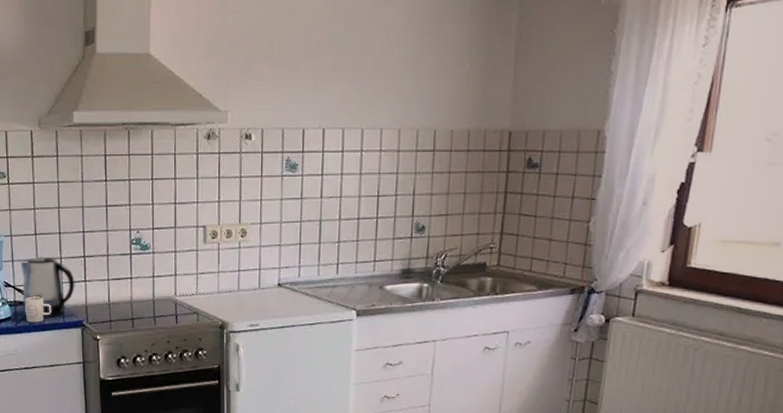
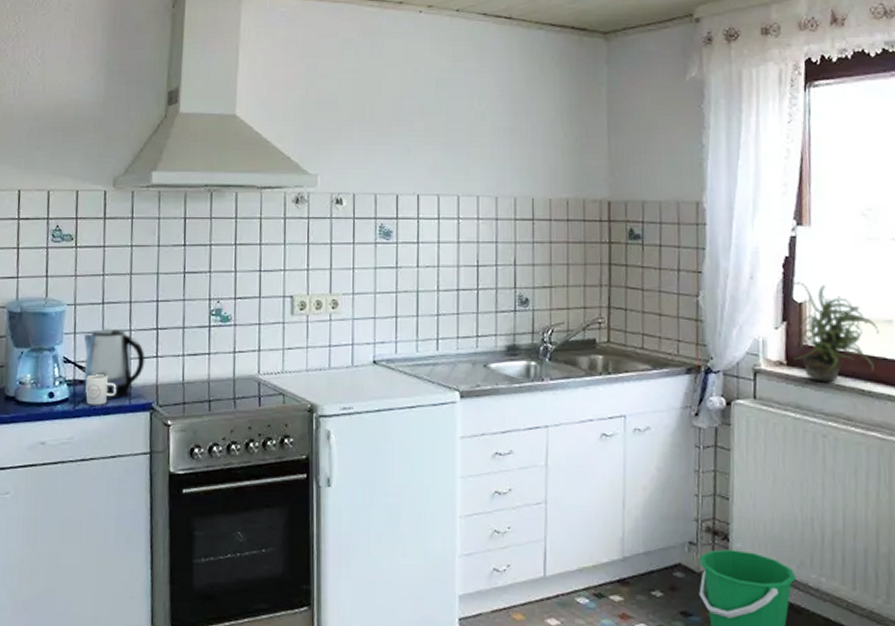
potted plant: none [676,207,766,300] -> present [790,282,880,381]

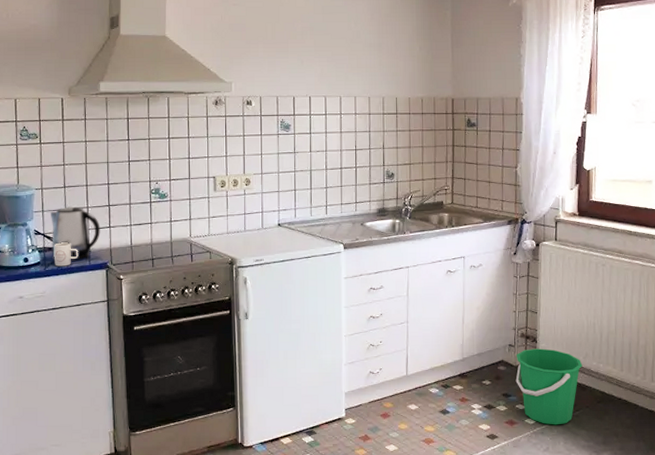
potted plant: present [790,282,880,381] -> none [581,155,643,226]

